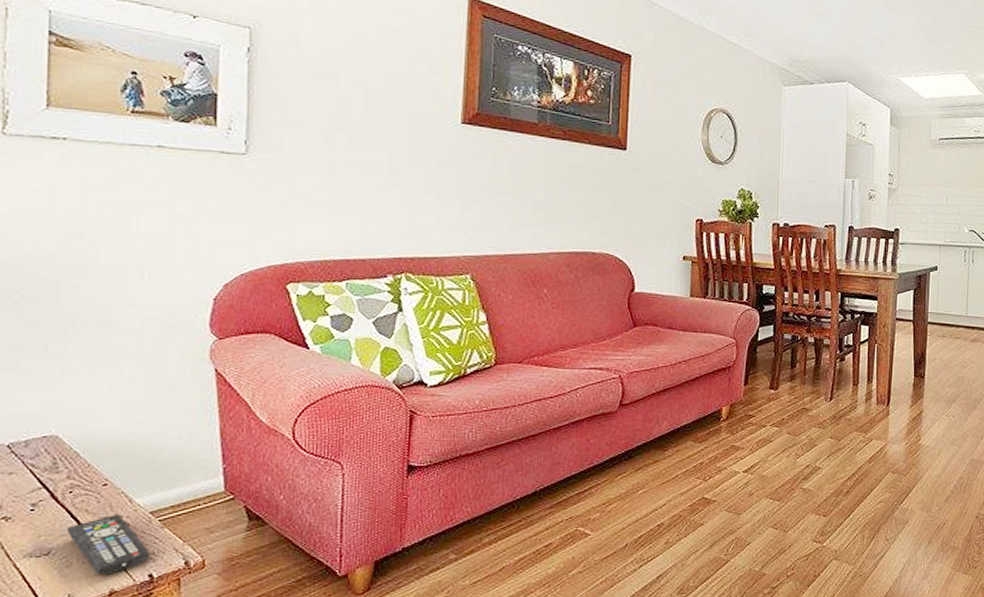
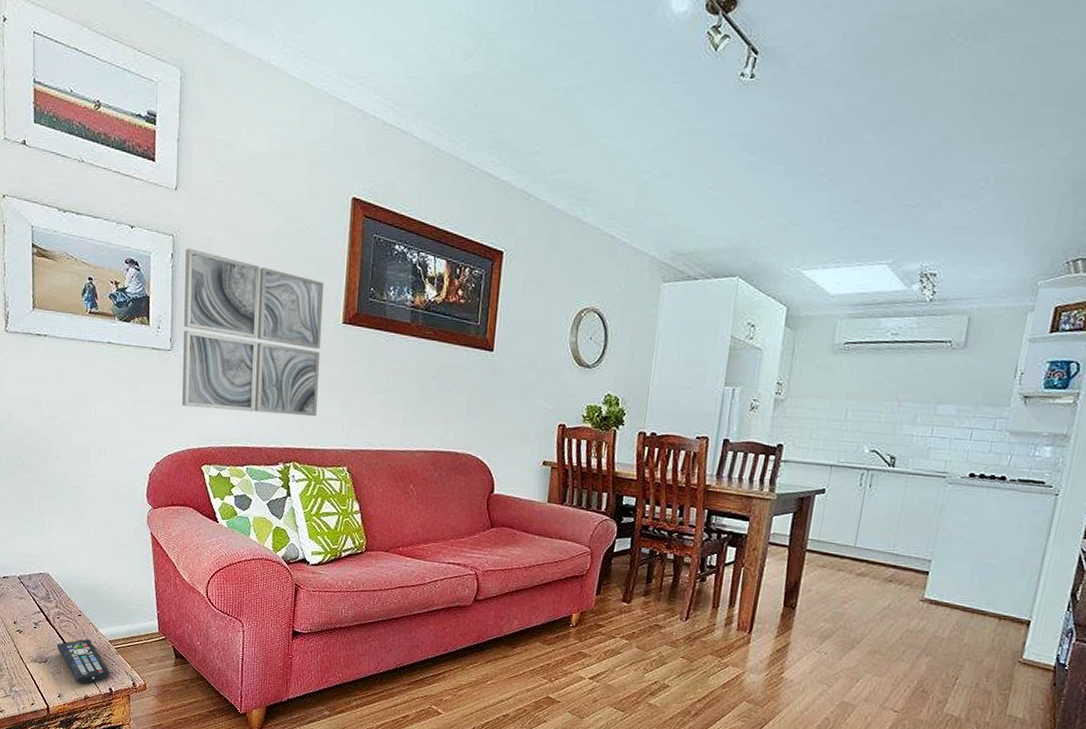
wall art: none [259,42,439,223] -> present [181,248,324,417]

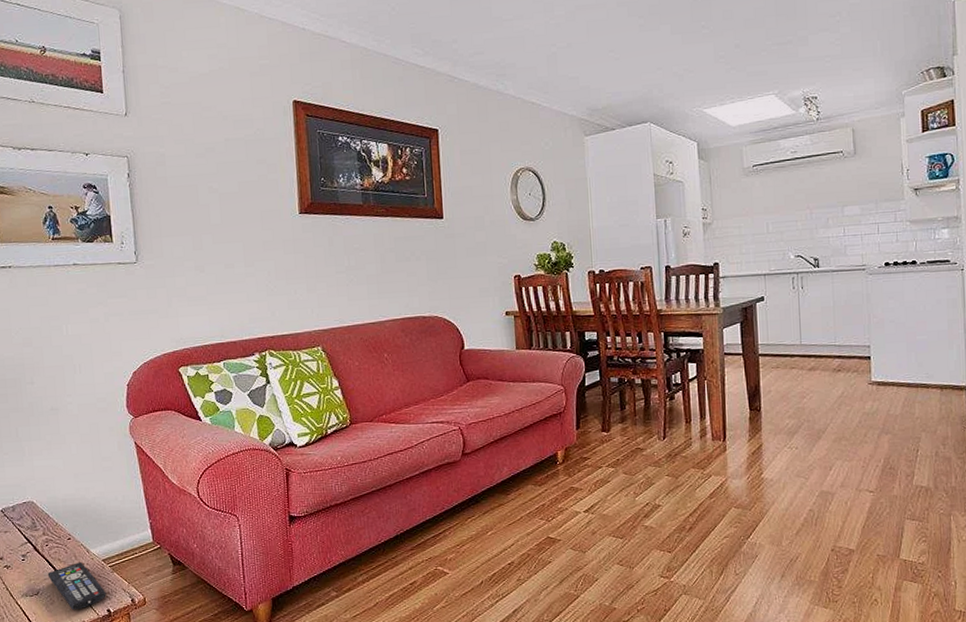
wall art: present [181,248,324,417] -> none [141,166,286,314]

